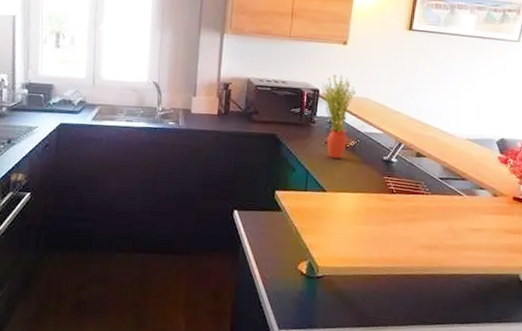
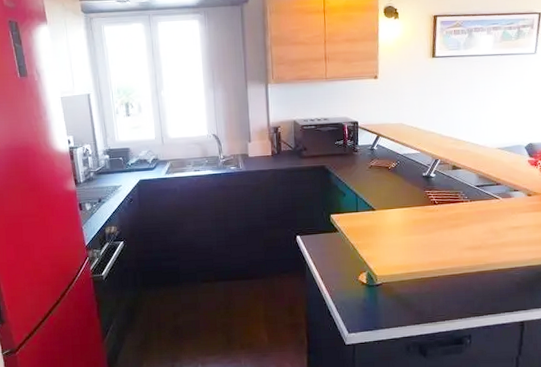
potted plant: present [321,74,357,159] -> none [359,106,391,181]

